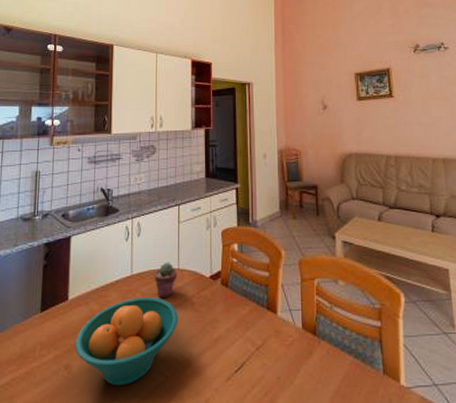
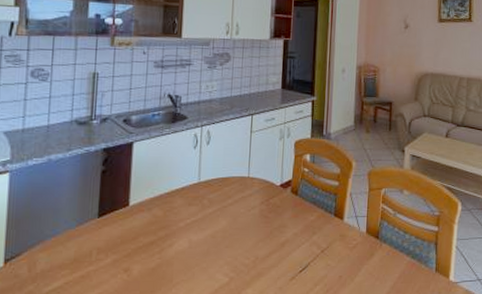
fruit bowl: present [74,297,179,385] -> none [135,204,247,286]
potted succulent: present [154,262,178,299] -> none [222,170,248,205]

